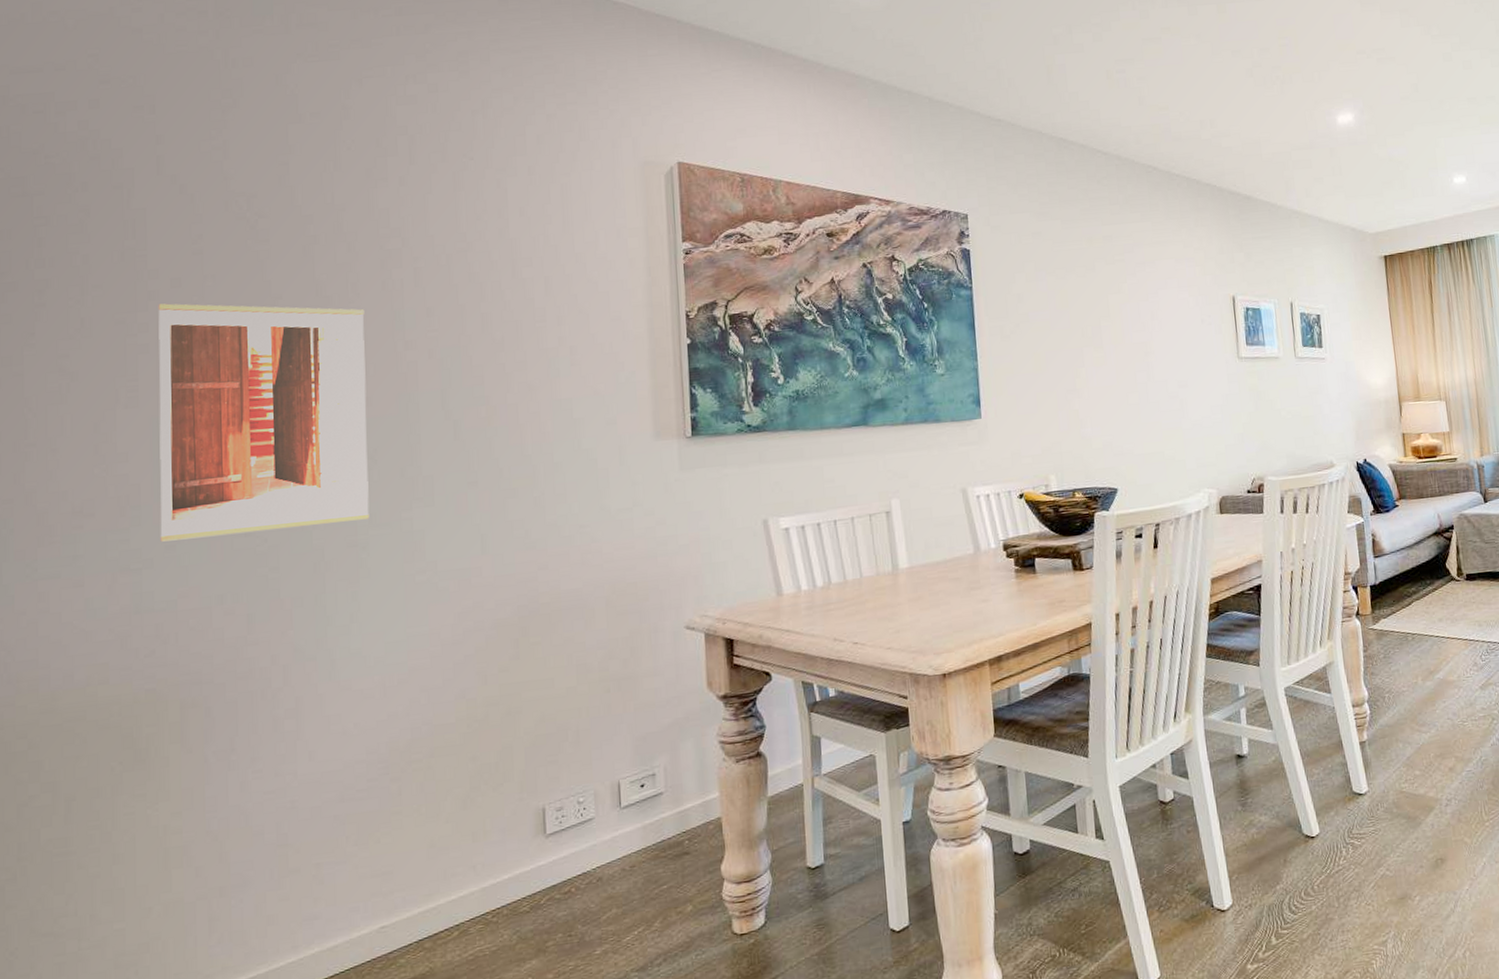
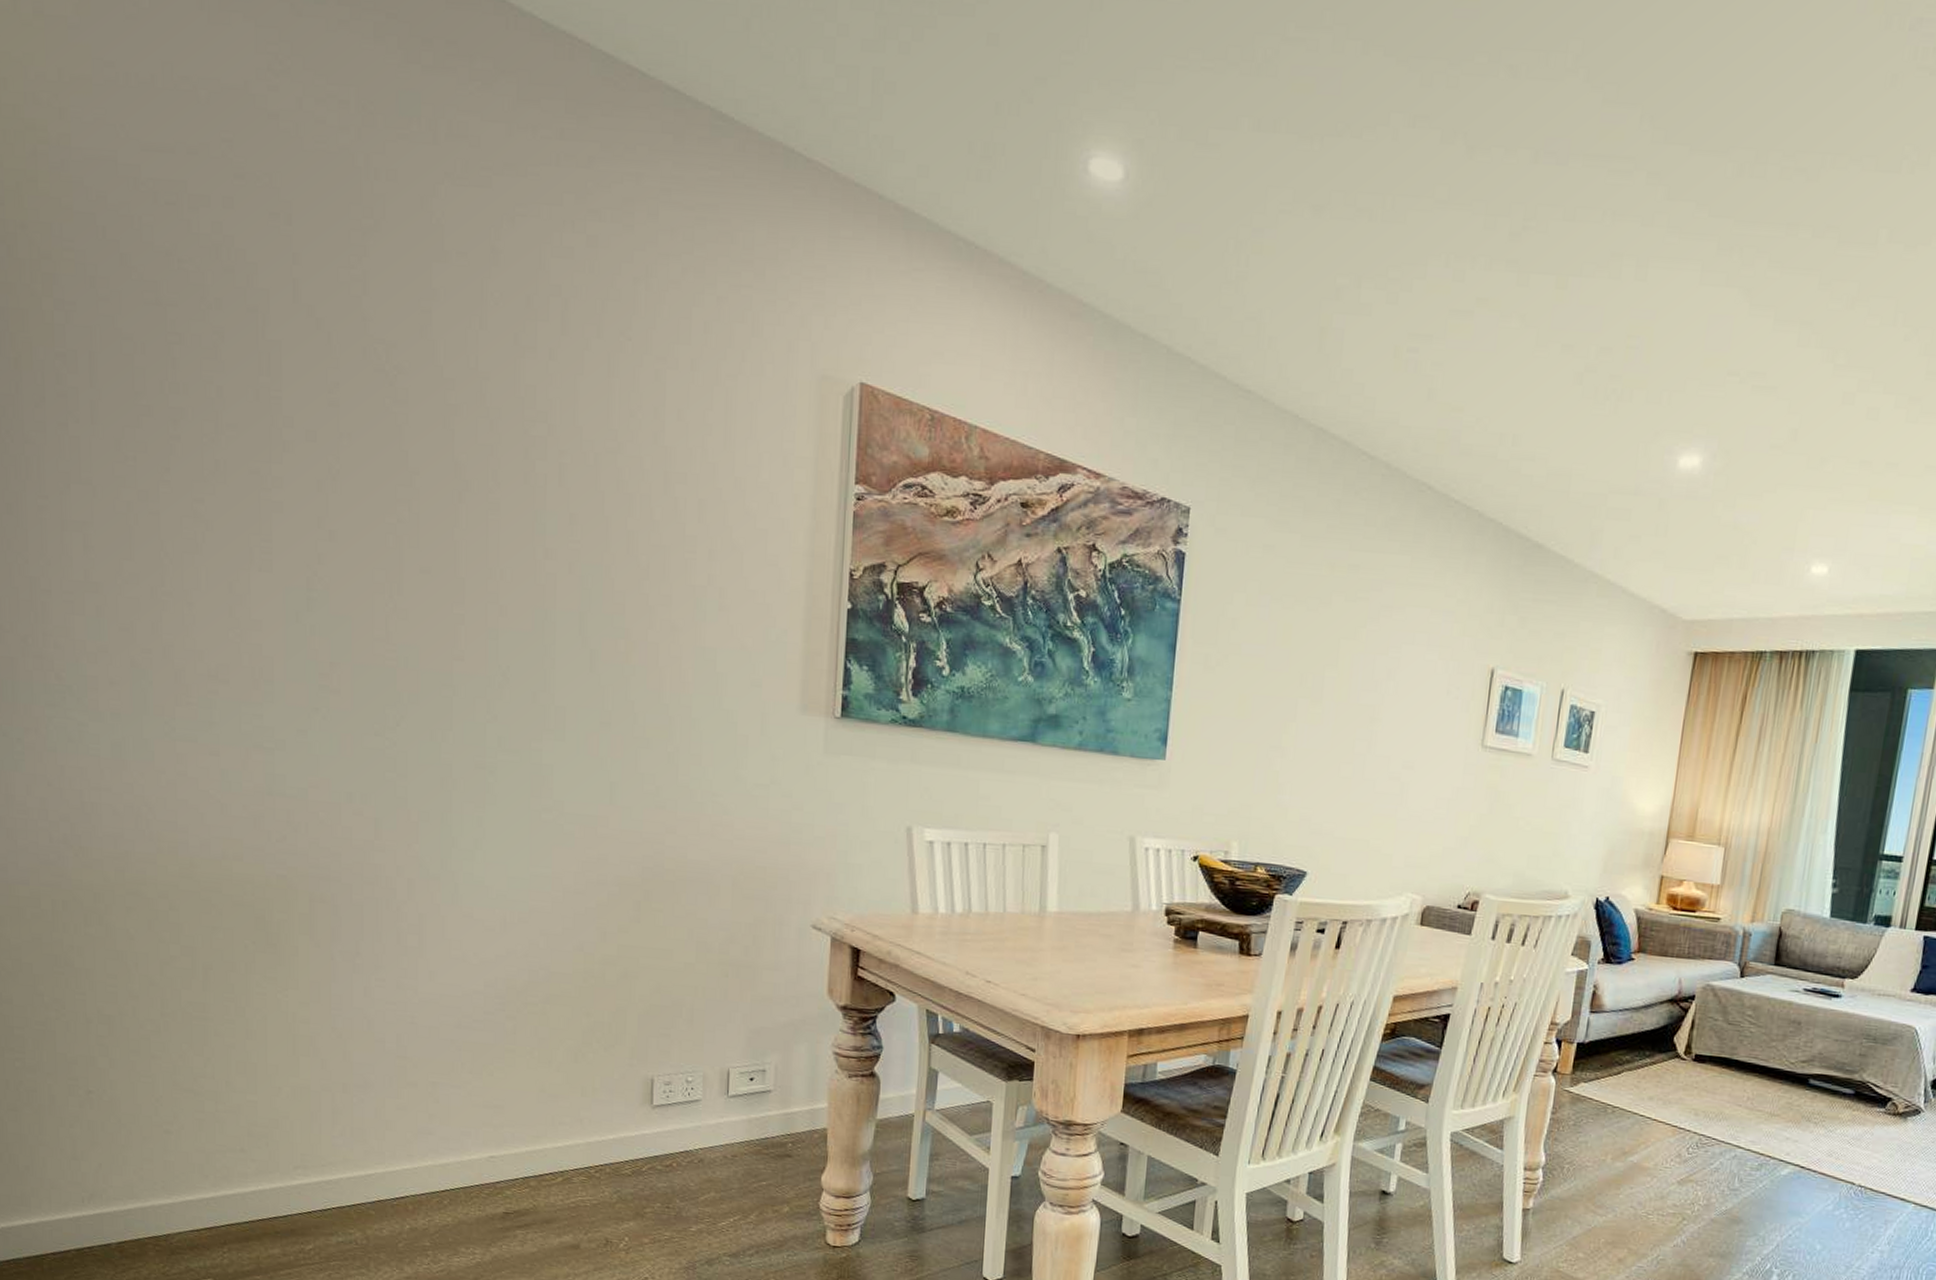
wall art: present [158,303,370,542] -> none [292,458,504,742]

